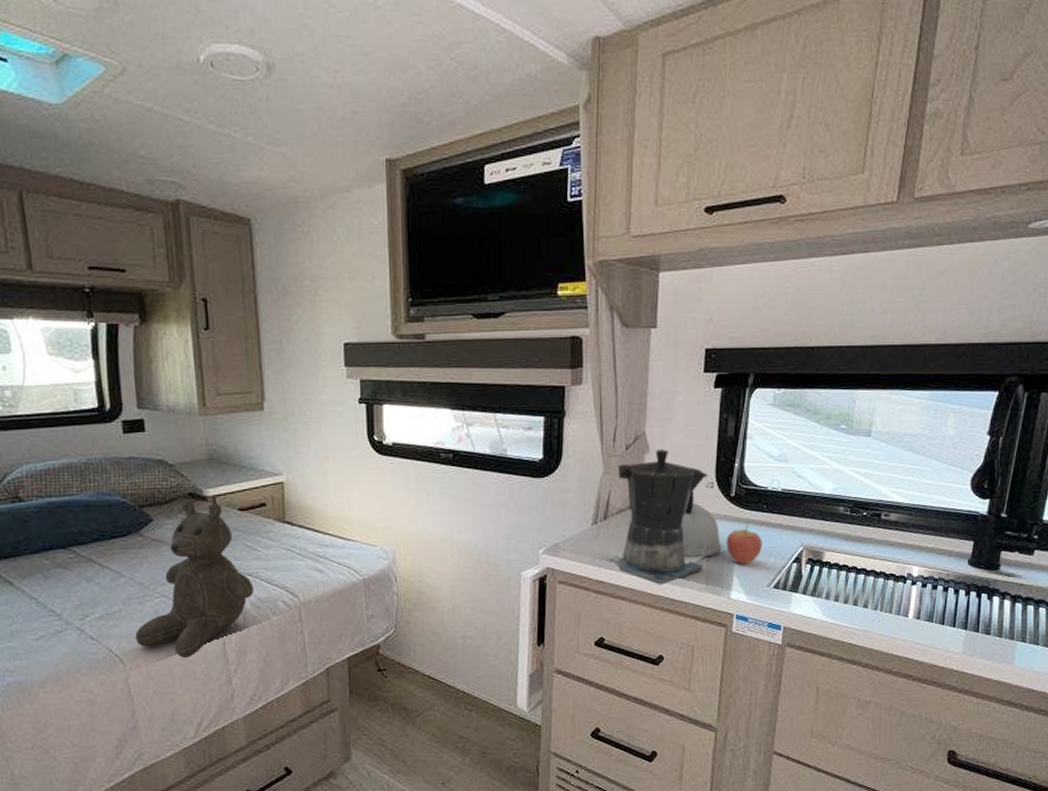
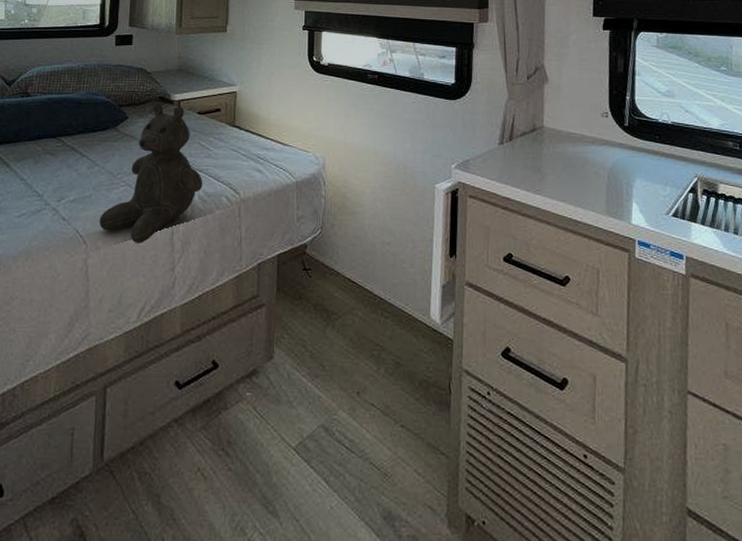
coffee maker: present [607,450,708,585] -> none [513,81,603,206]
kettle: present [682,491,722,558] -> none [580,119,620,182]
fruit: present [726,523,762,564] -> none [623,152,658,191]

